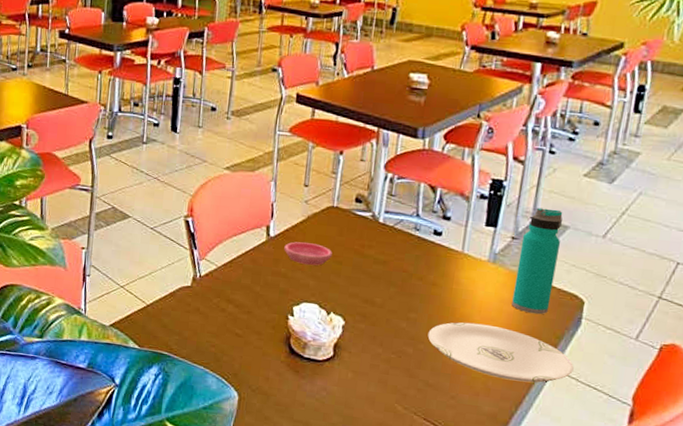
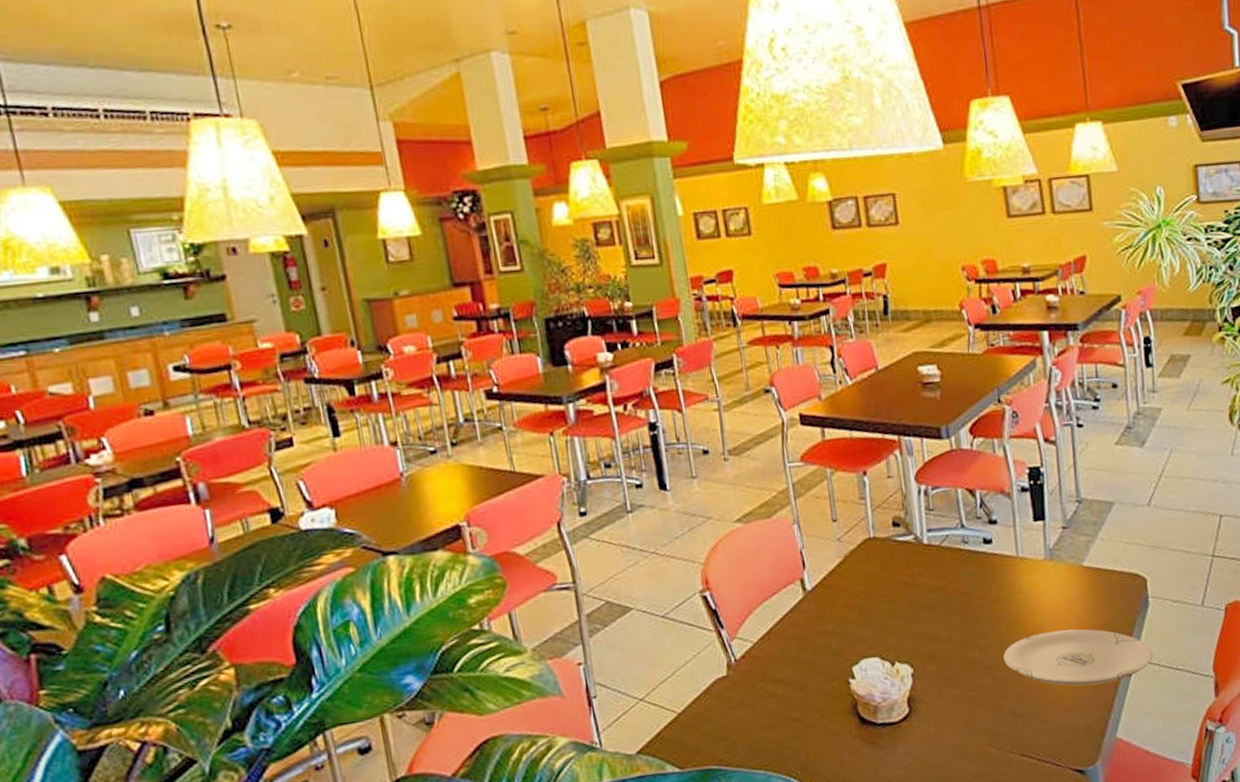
saucer: present [284,241,332,266] -> none [826,586,882,615]
water bottle: present [512,208,563,315] -> none [1072,486,1116,606]

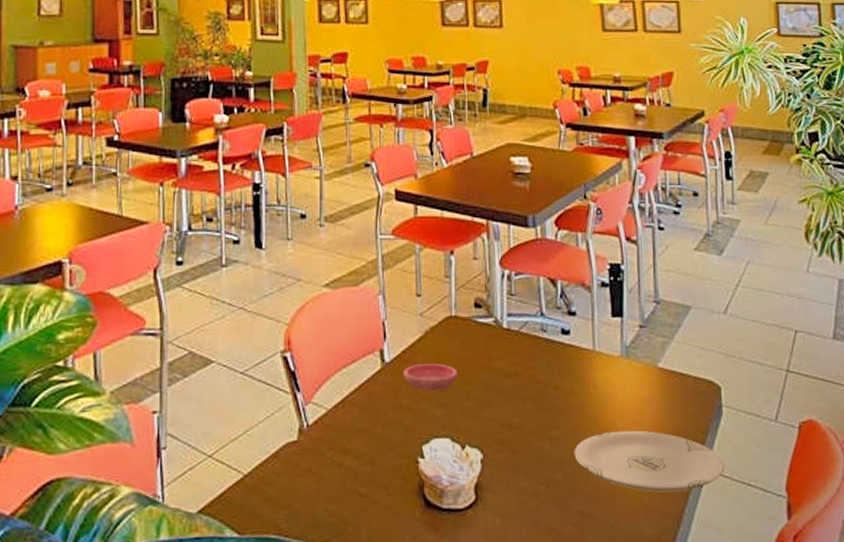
saucer: none [826,586,882,615] -> present [403,364,458,392]

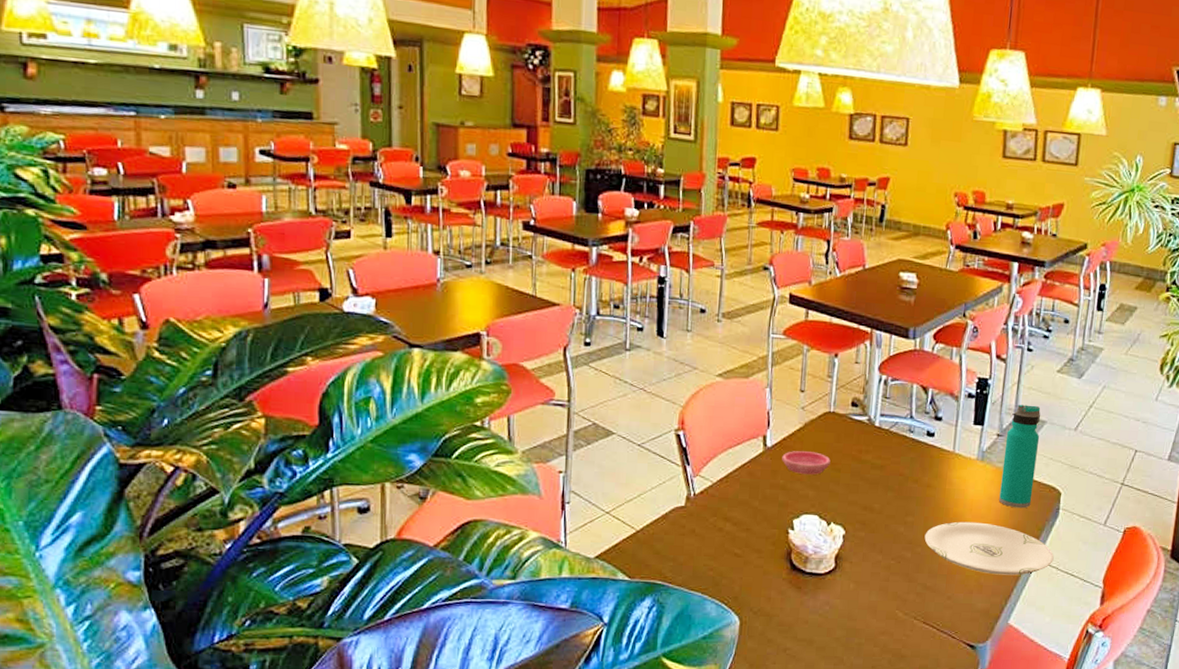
water bottle: none [649,289,689,410] -> present [999,404,1041,509]

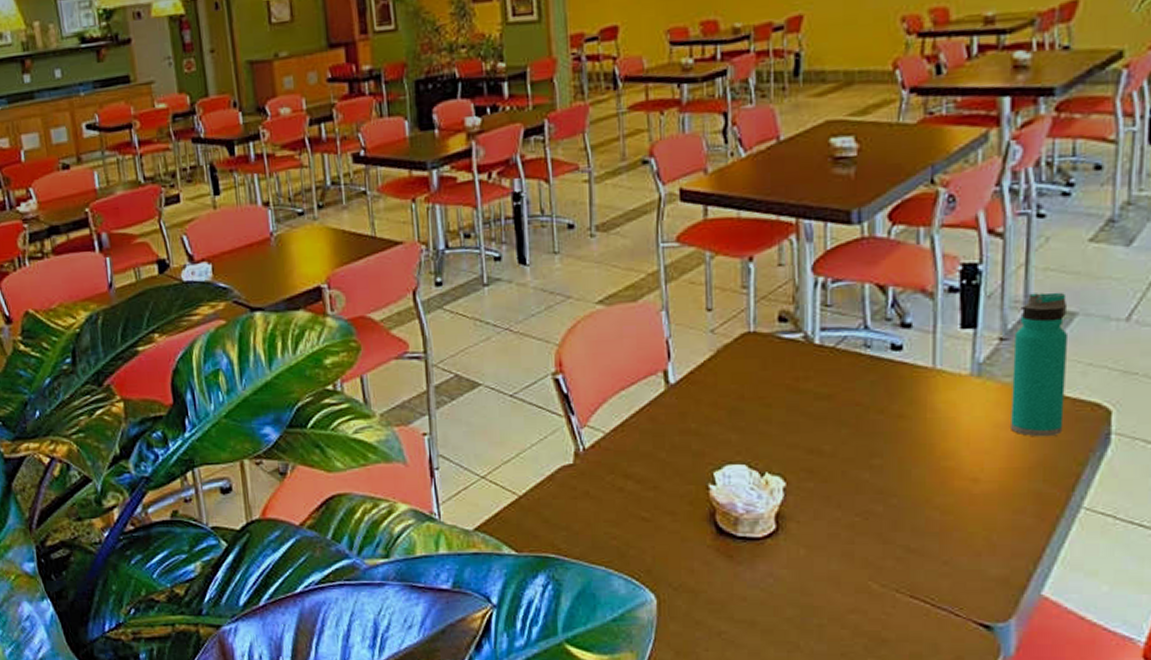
saucer: present [782,451,831,475] -> none [691,385,757,415]
plate: present [924,521,1054,576] -> none [901,460,1108,530]

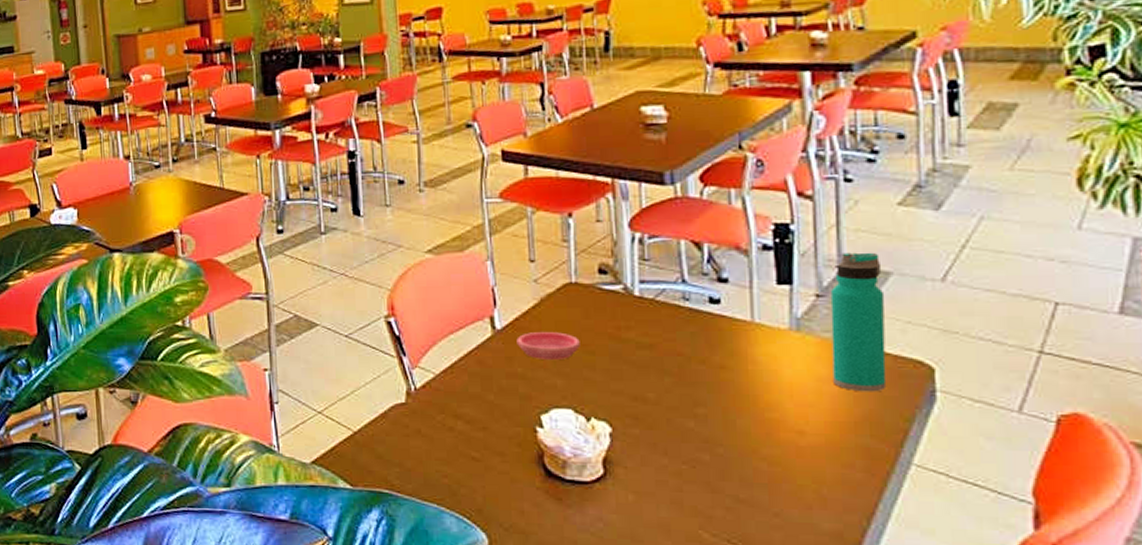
saucer: none [691,385,757,415] -> present [516,332,580,361]

